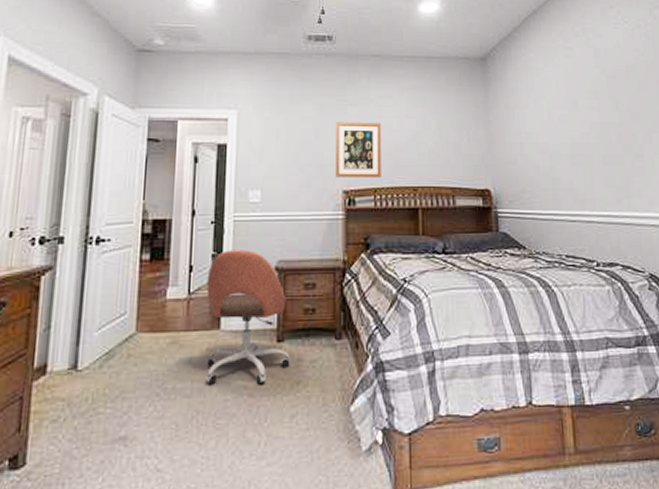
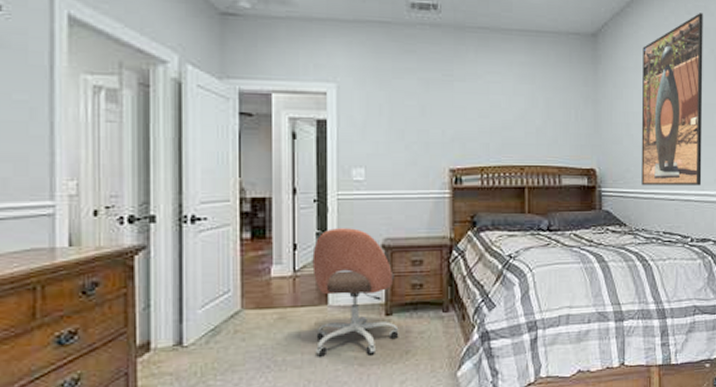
wall art: present [336,122,381,177] -> none [442,98,488,156]
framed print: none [532,35,604,206] -> present [641,13,703,186]

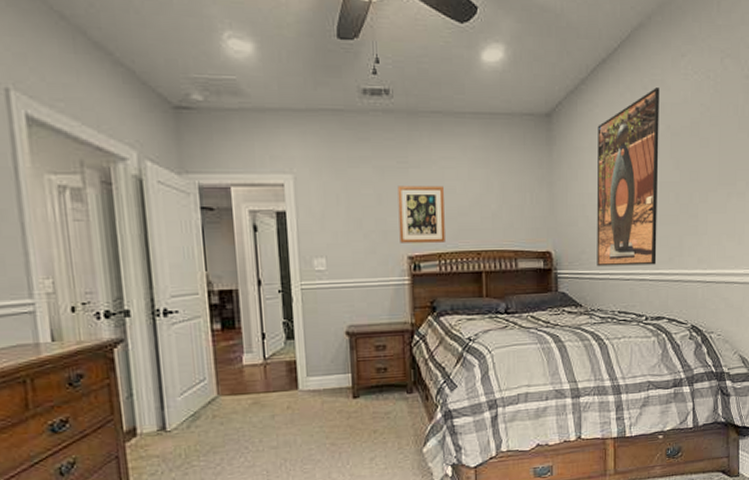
office chair: present [312,228,399,357] -> none [280,316,367,438]
wall art: none [442,98,488,156] -> present [397,186,445,243]

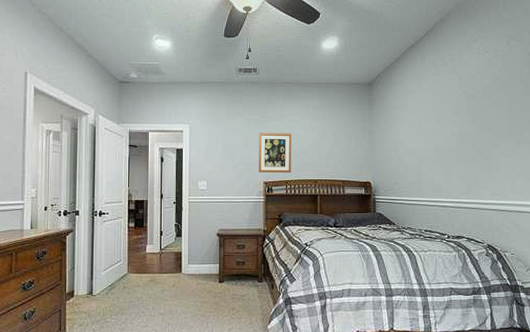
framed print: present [596,87,660,267] -> none [407,63,457,195]

